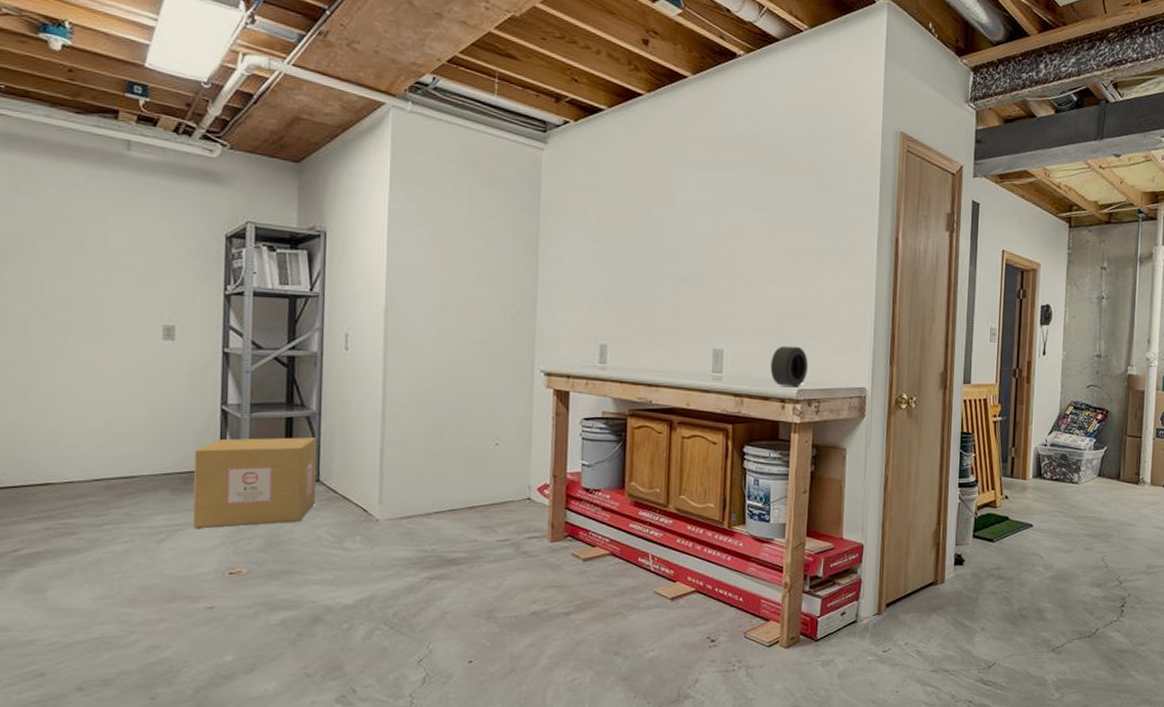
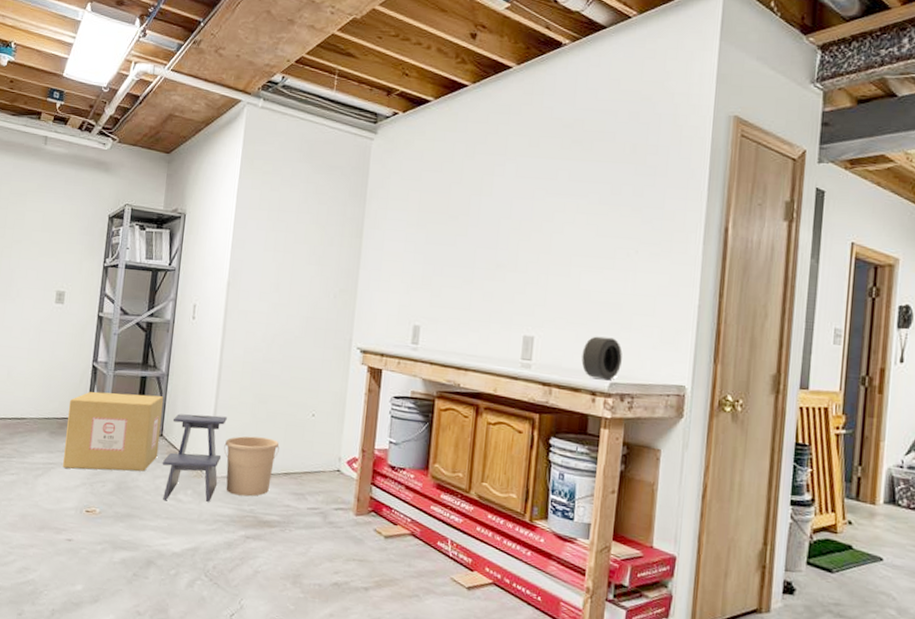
step stool: none [321,453,397,551] -> present [162,413,227,502]
bucket: none [395,472,461,536] -> present [224,436,279,497]

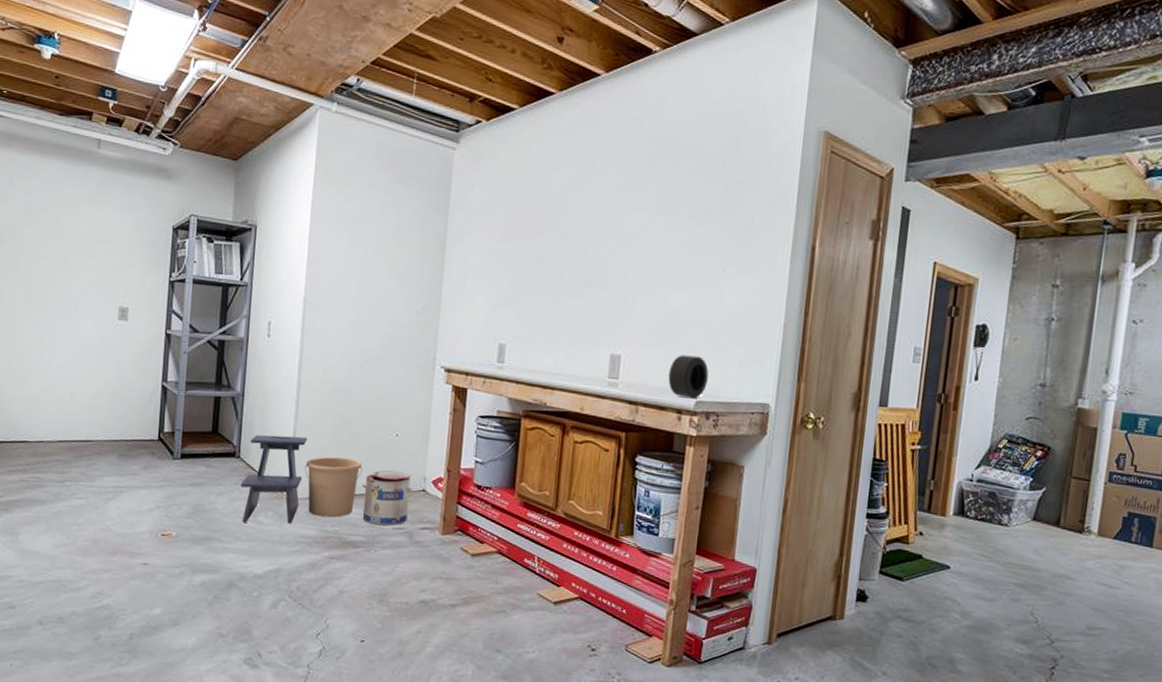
cardboard box: present [63,391,164,472] -> none [135,412,240,494]
paint can: none [278,449,330,506] -> present [362,470,415,526]

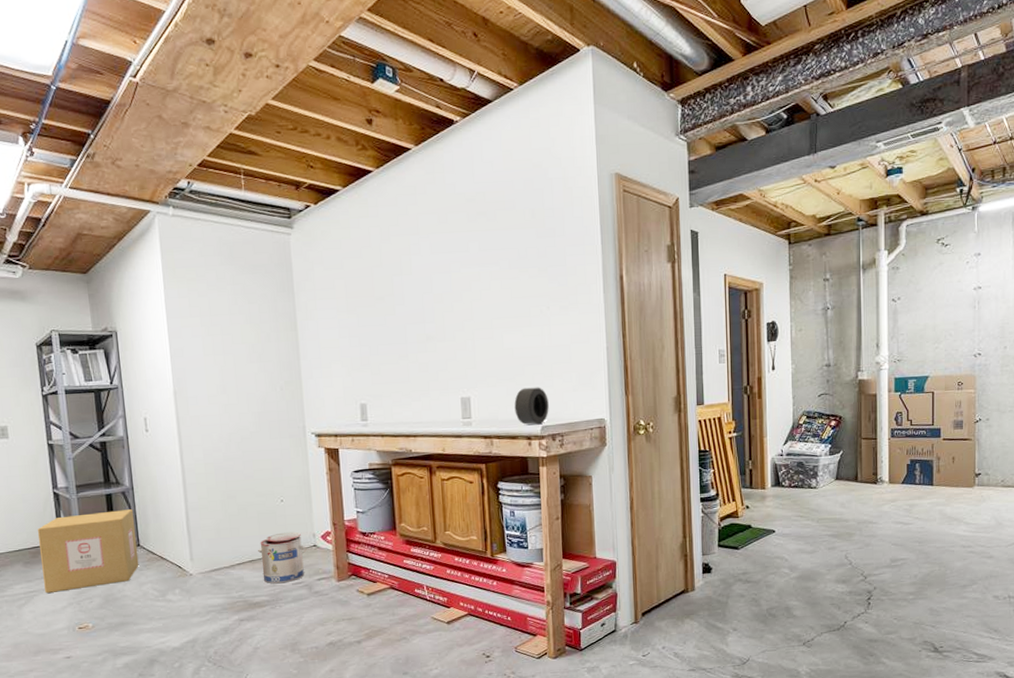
cardboard box: none [135,412,240,494] -> present [37,509,139,593]
step stool: present [240,434,307,523] -> none [144,517,203,604]
bucket: present [304,457,363,518] -> none [202,529,256,586]

